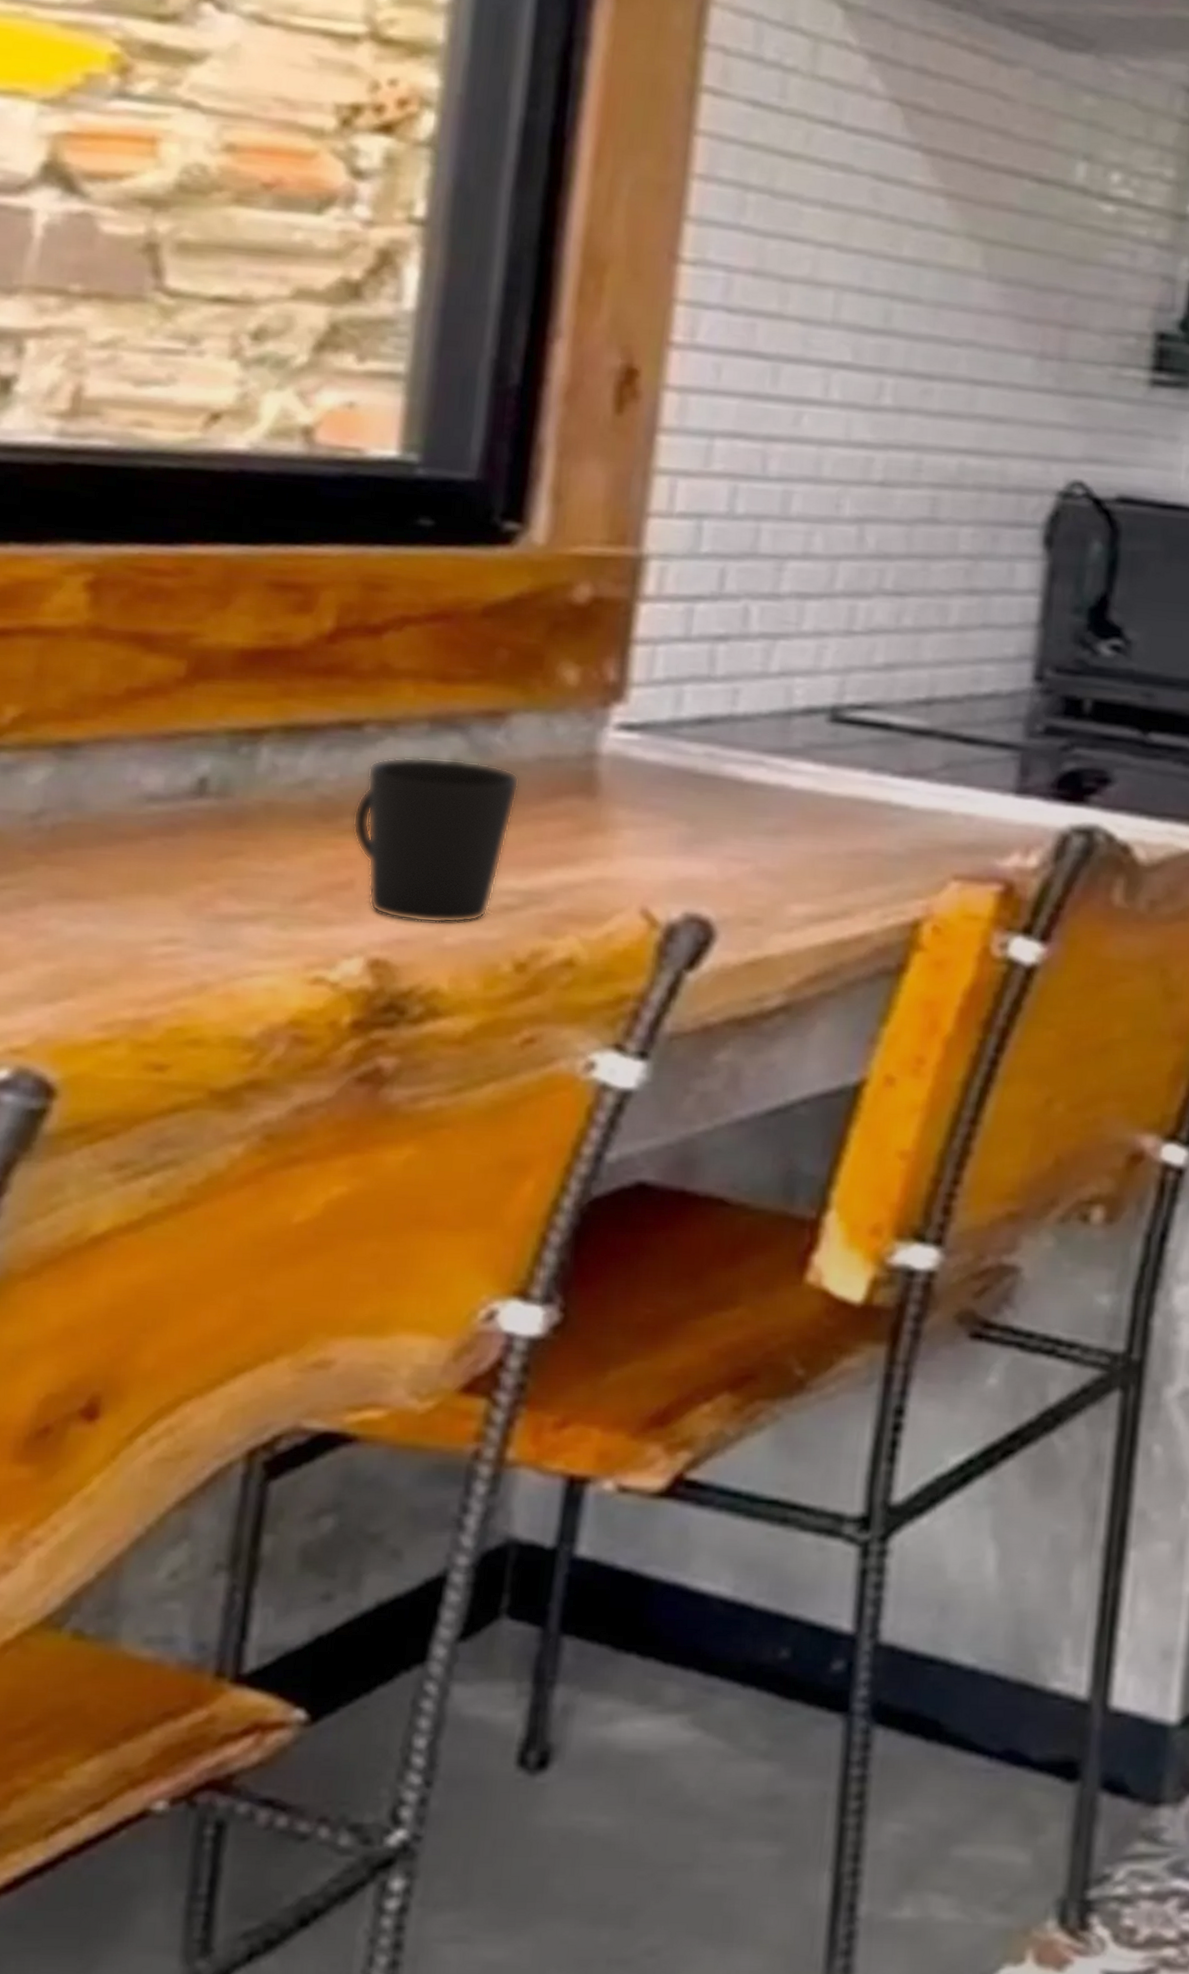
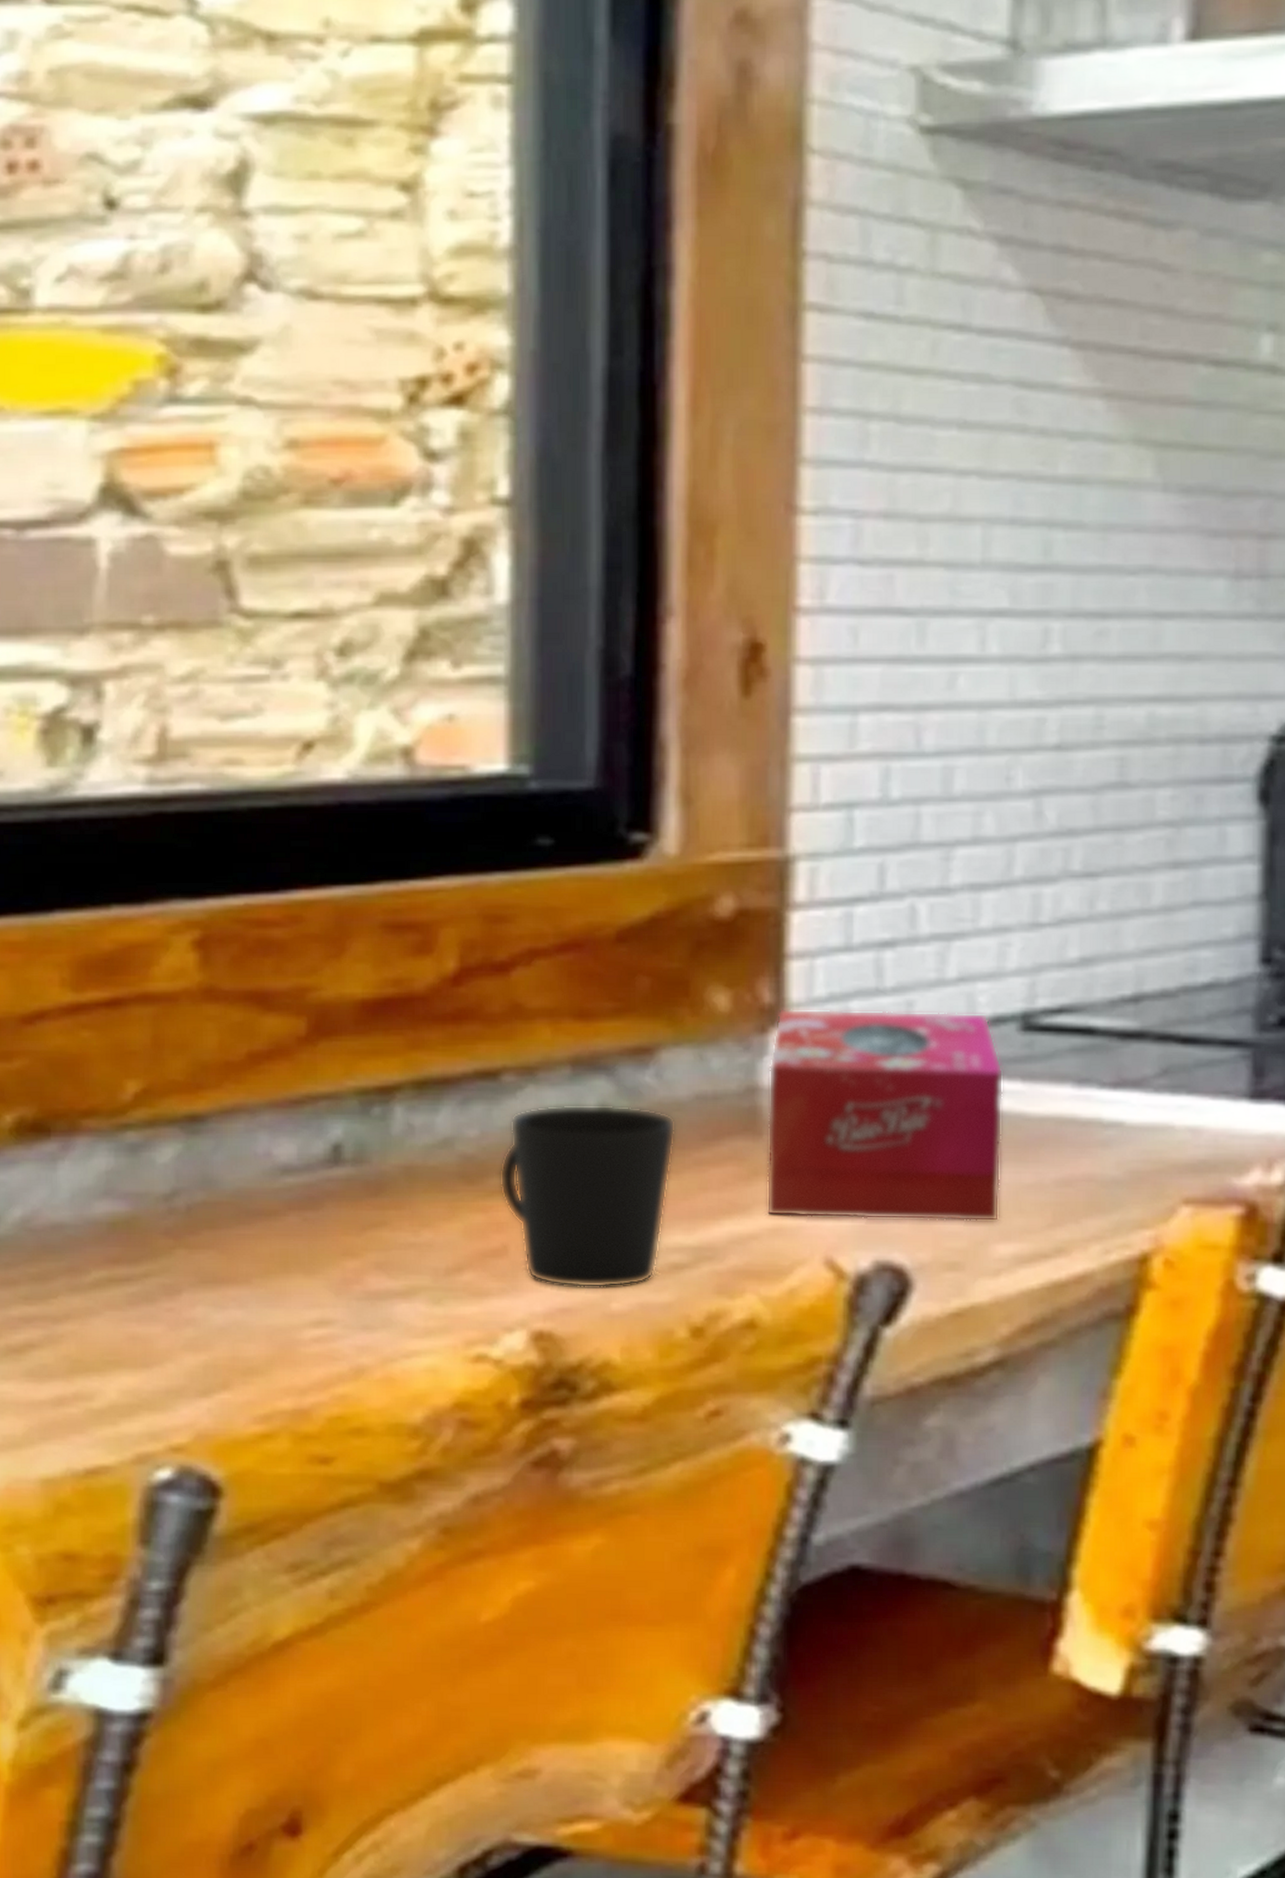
tissue box: none [593,687,812,885] -> present [766,1009,1004,1222]

